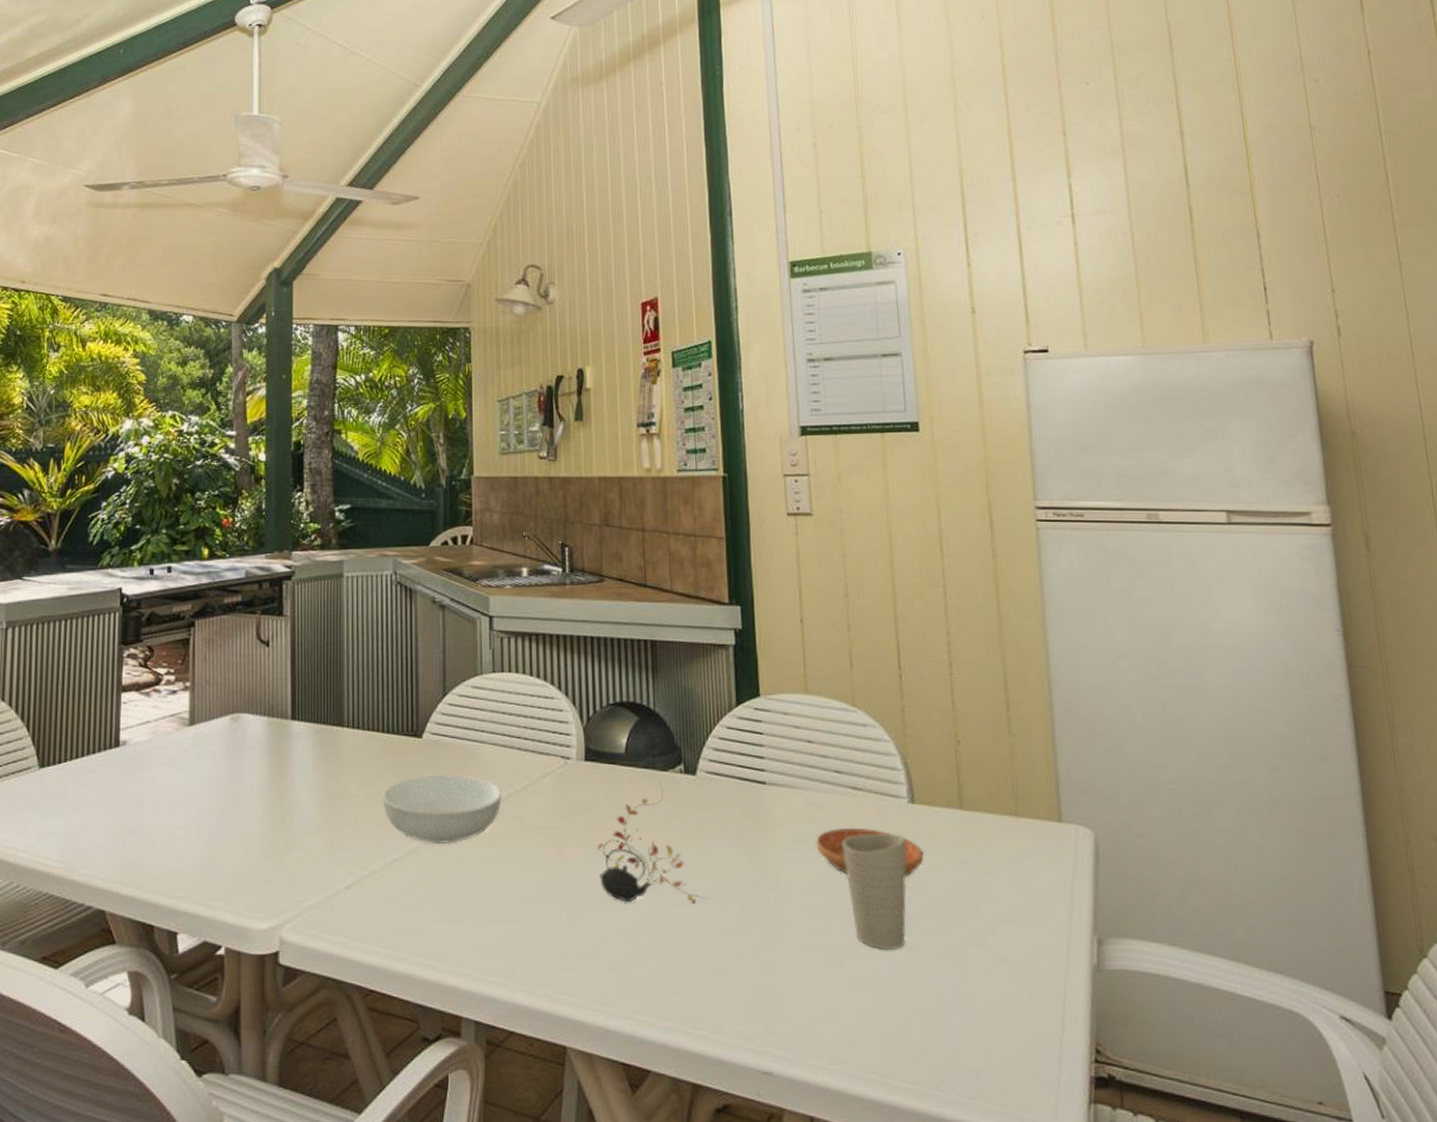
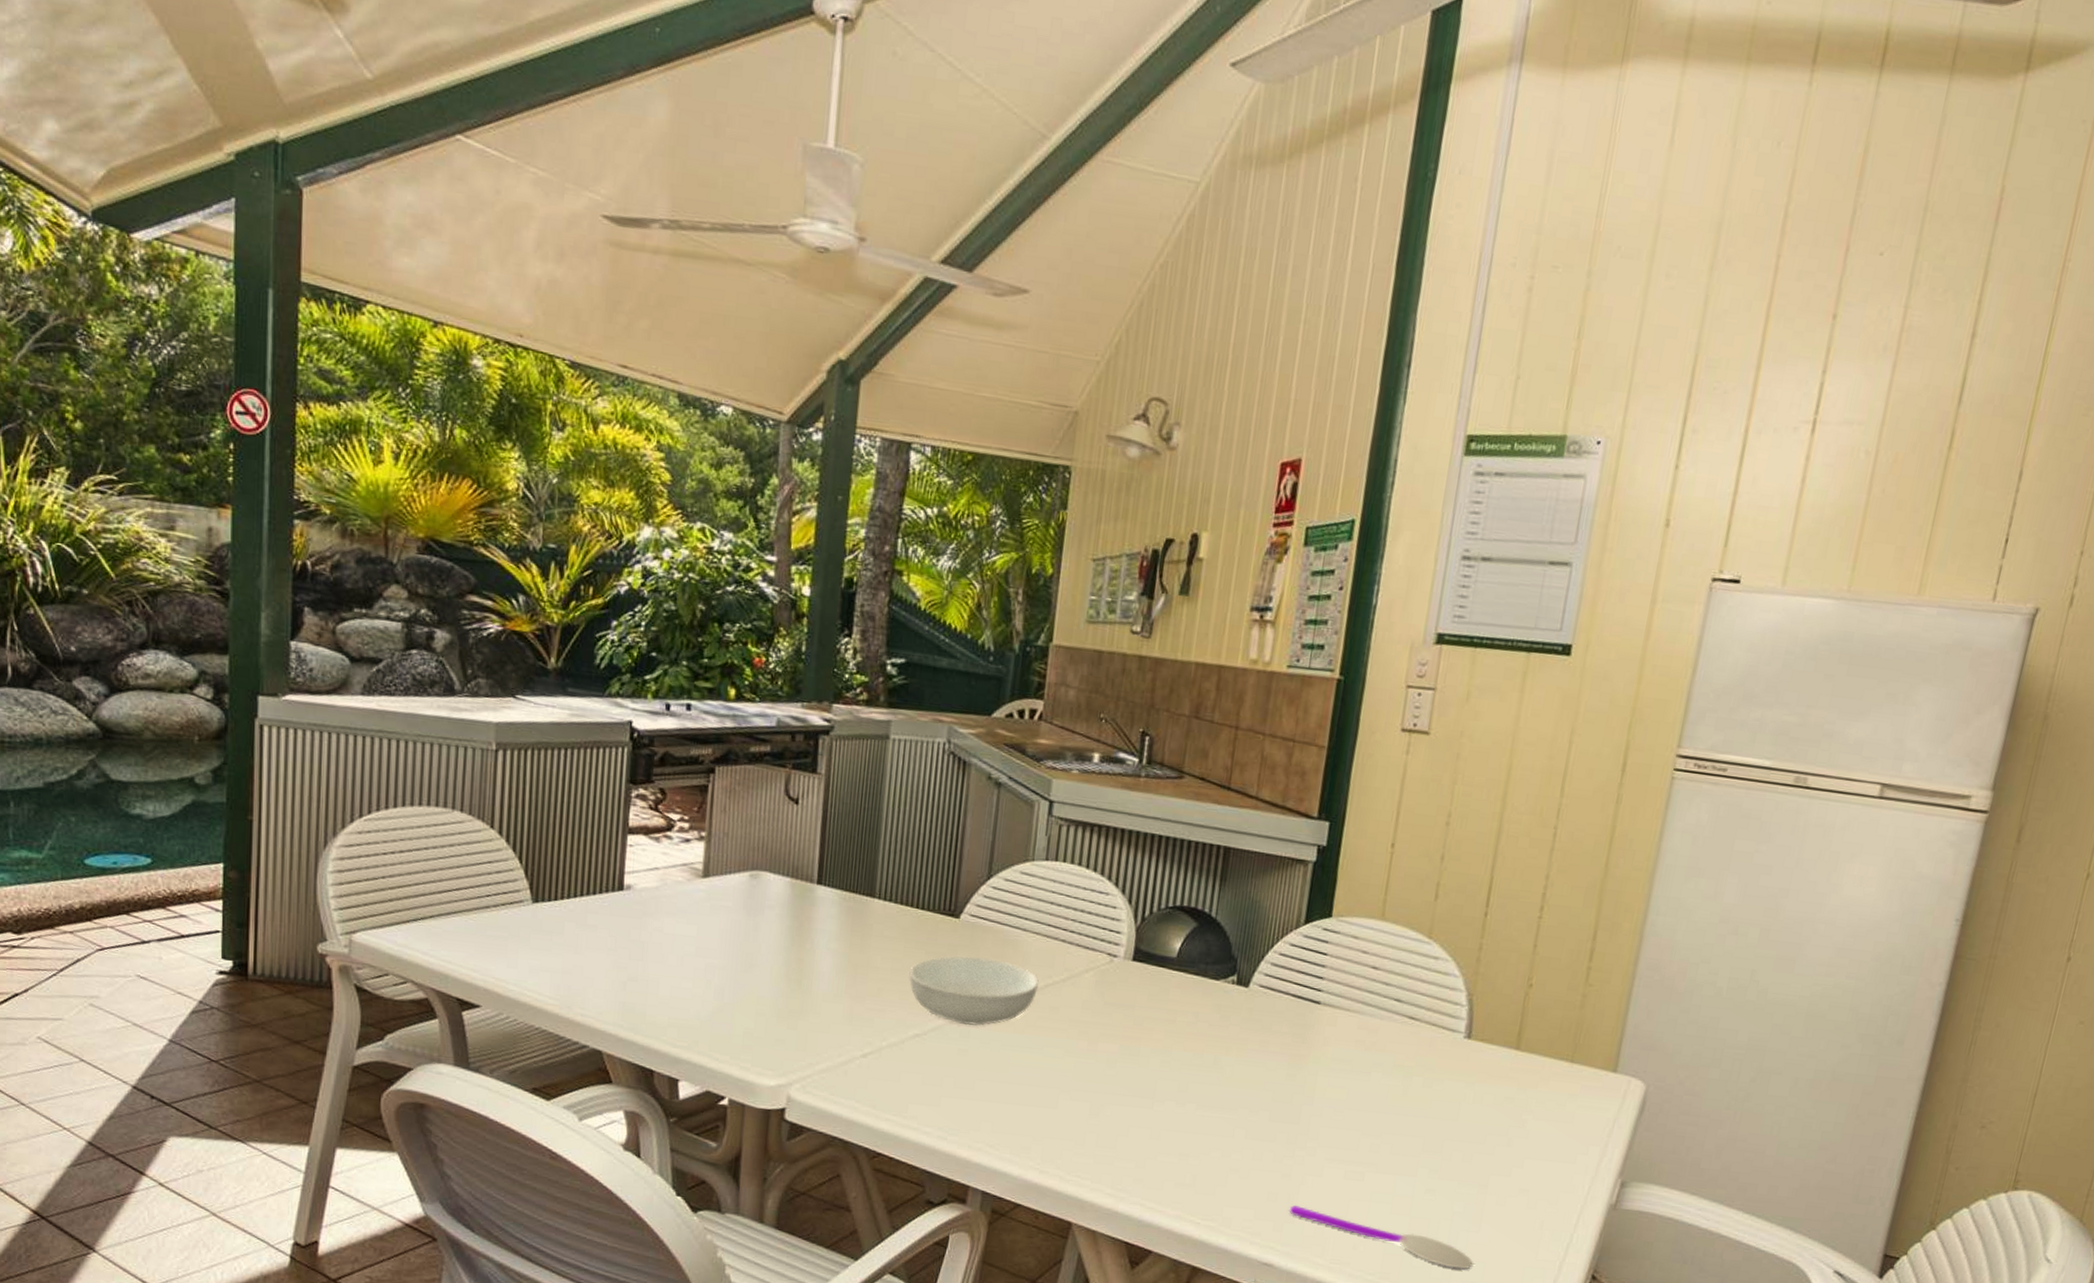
teapot: present [598,782,703,903] -> none [1130,990,1234,1107]
spoon: none [777,1003,973,1057] -> present [1288,1205,1473,1269]
saucer: present [816,827,925,877] -> none [1360,1053,1470,1107]
cup: present [841,834,907,949] -> none [1382,1062,1454,1171]

